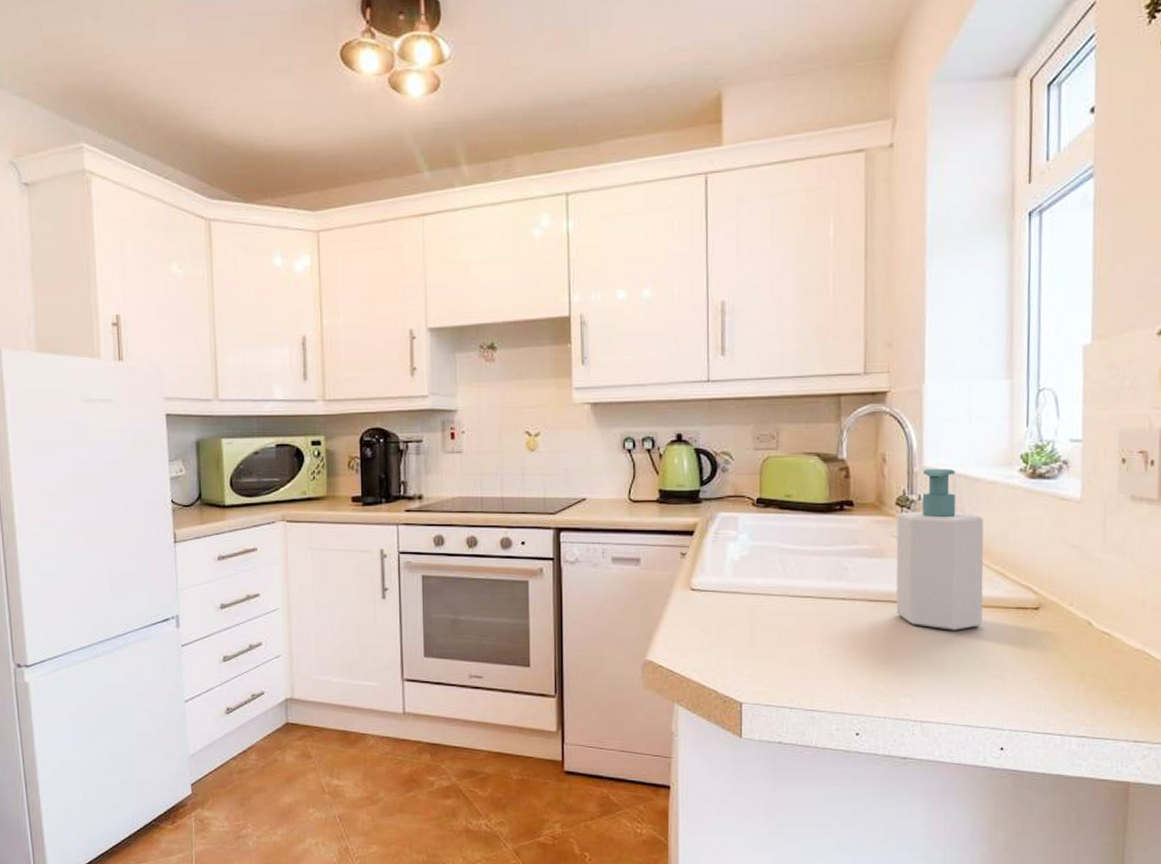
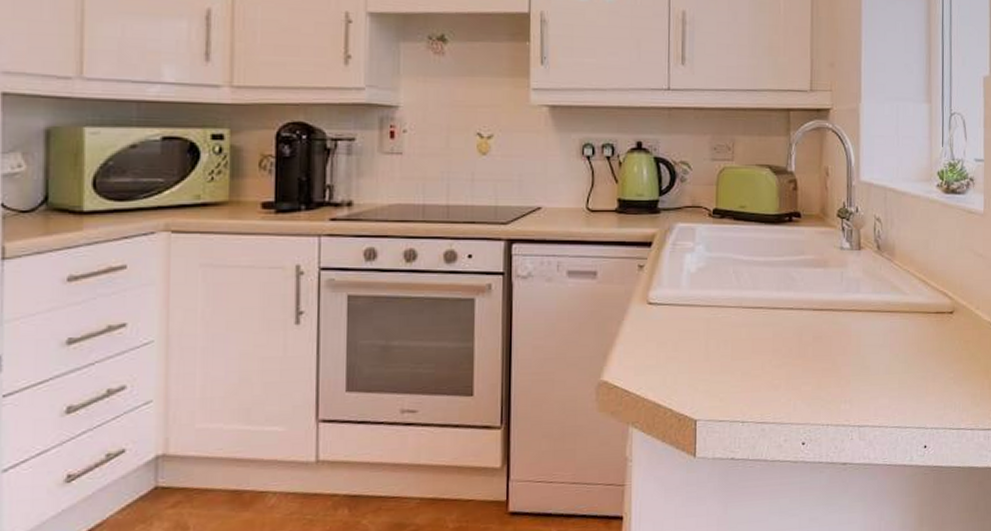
soap bottle: present [896,468,984,630] -> none [837,182,910,336]

